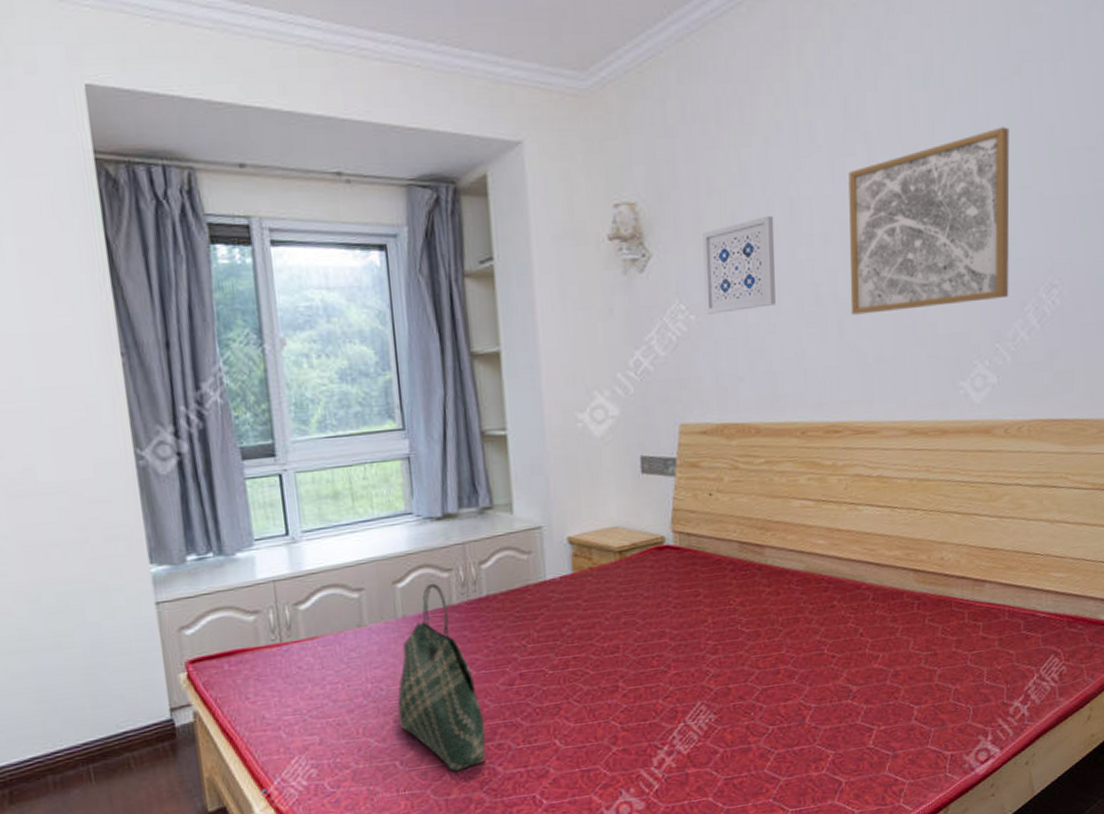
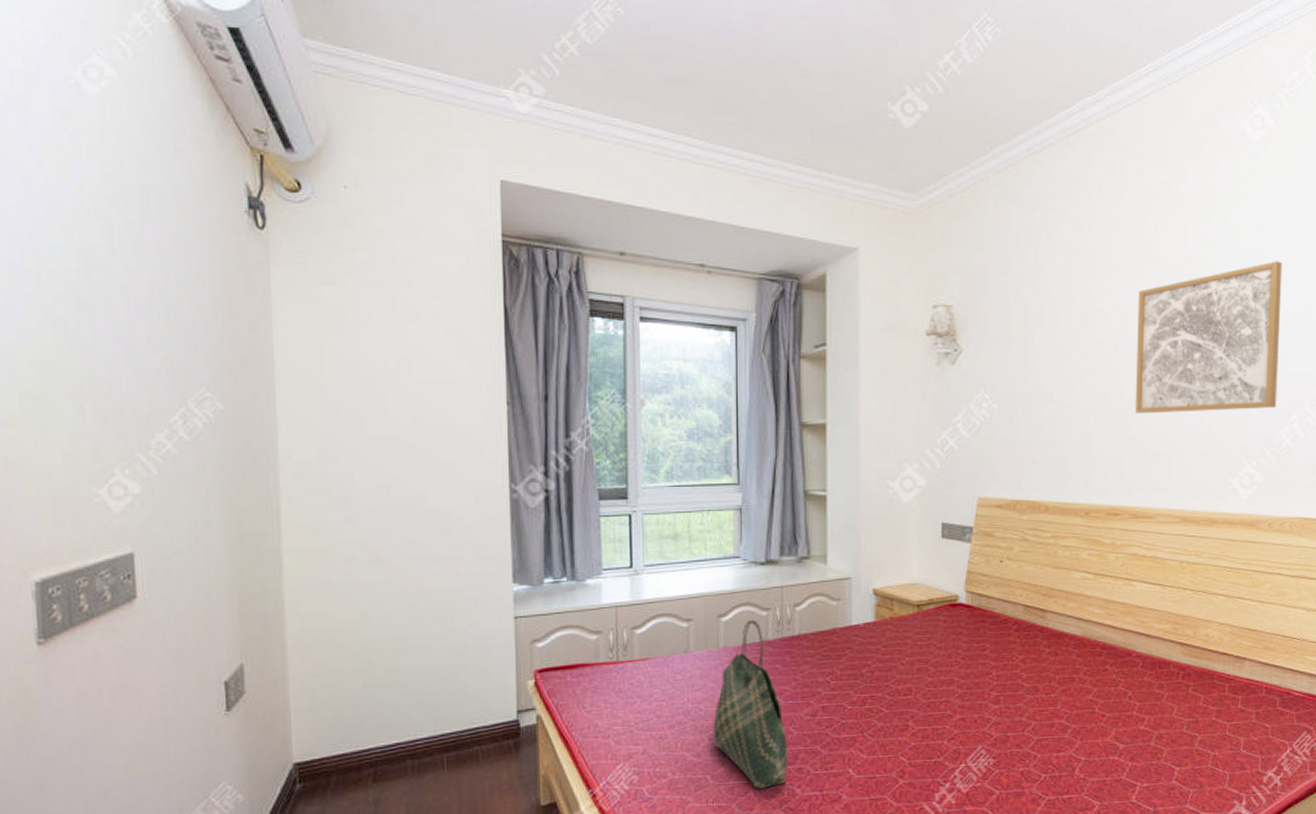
wall art: present [702,215,776,315] -> none [1006,323,1071,404]

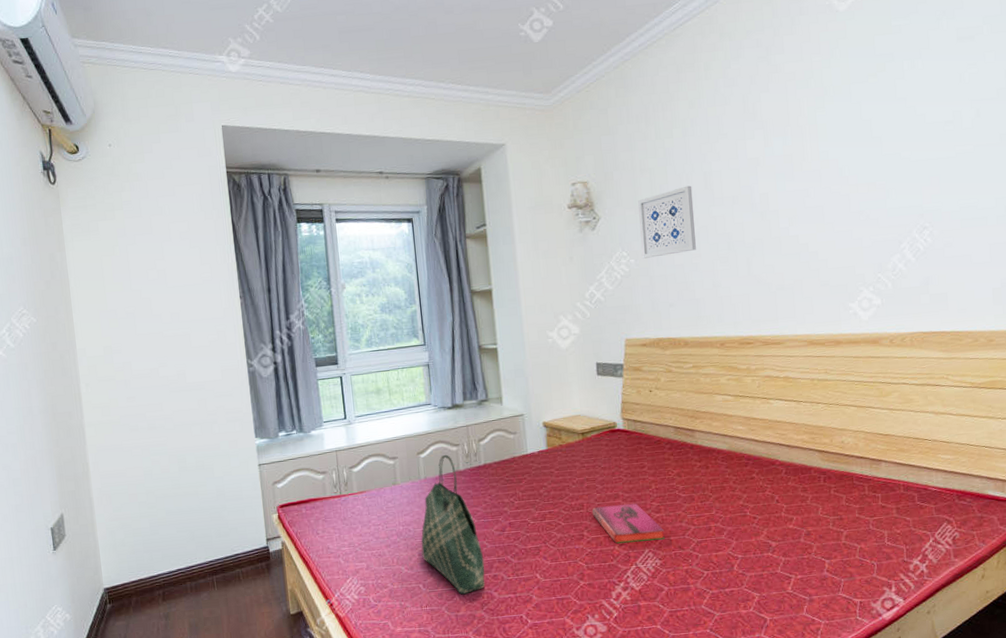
hardback book: none [921,692,1001,737] -> present [592,503,665,544]
wall art: none [1006,323,1071,404] -> present [638,185,696,259]
wall art: present [1135,261,1283,414] -> none [749,110,887,256]

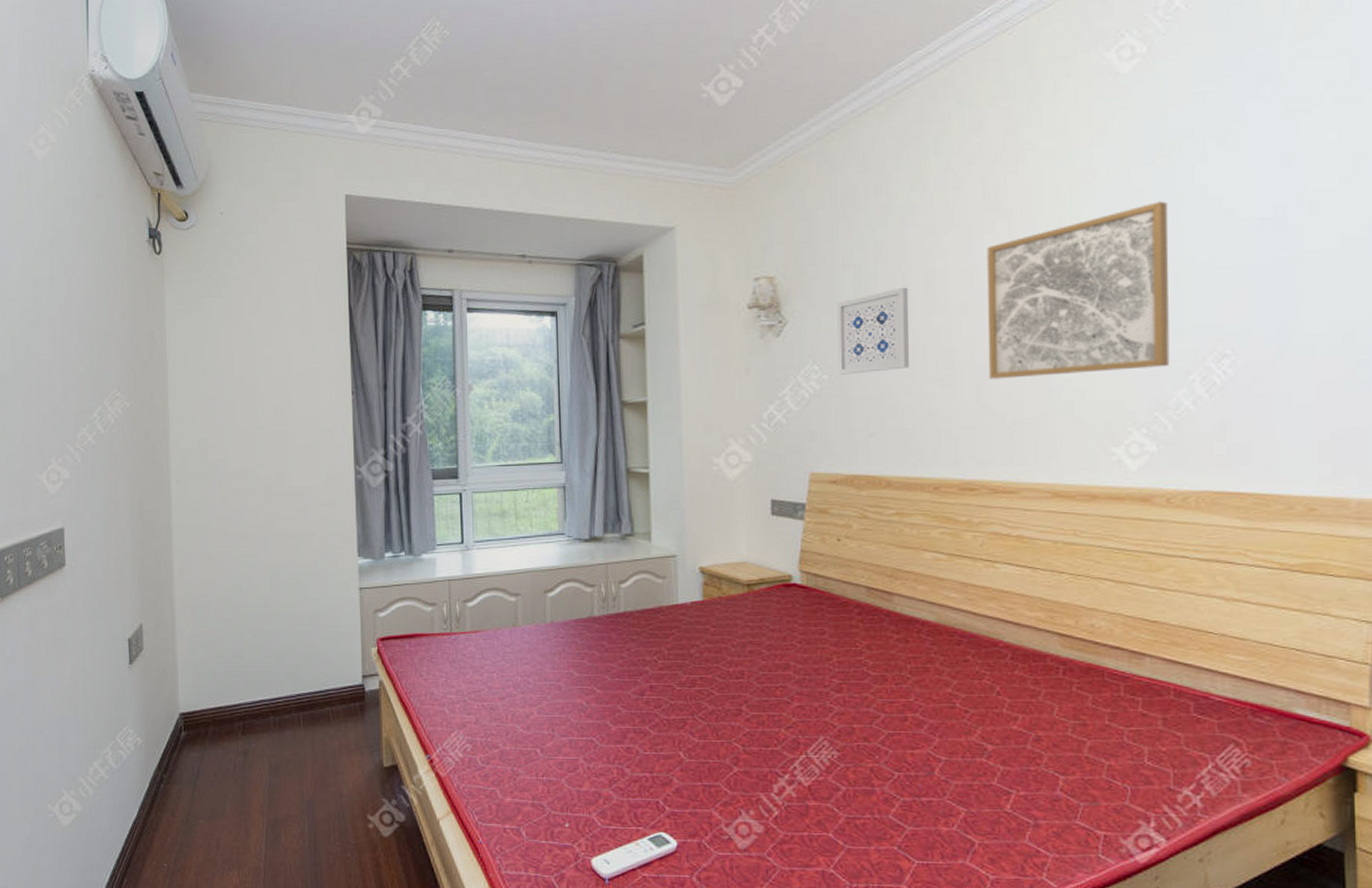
tote bag: present [421,454,485,595] -> none [541,595,617,767]
hardback book: present [592,503,665,544] -> none [755,677,846,726]
wall art: none [749,110,887,256] -> present [987,201,1170,379]

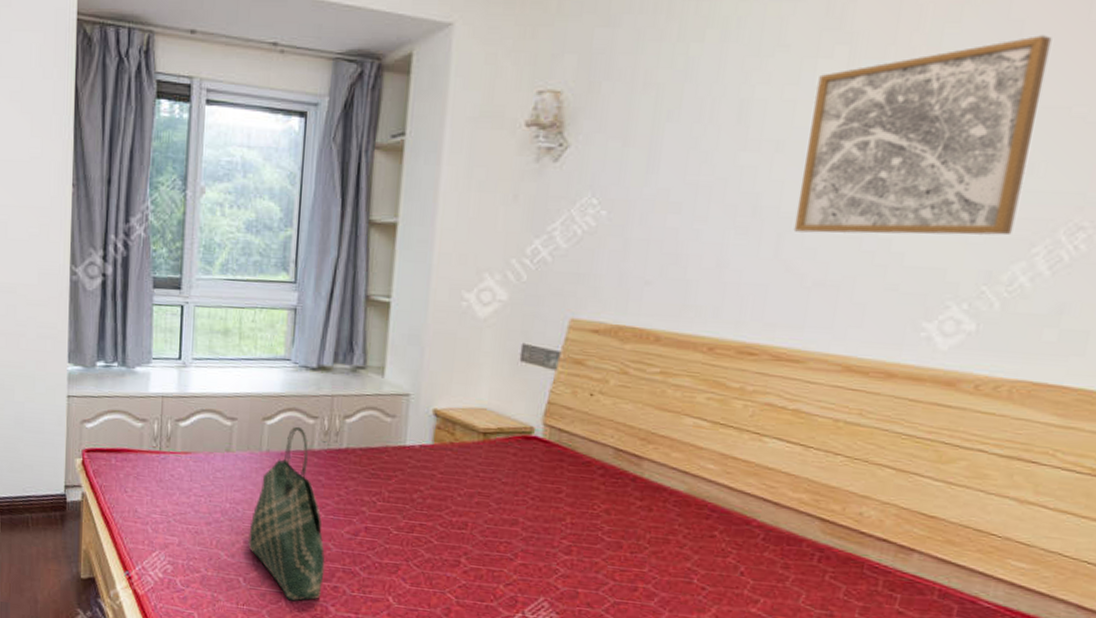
tote bag: none [541,595,617,767] -> present [248,426,325,601]
wall art: present [836,287,910,375] -> none [618,115,717,213]

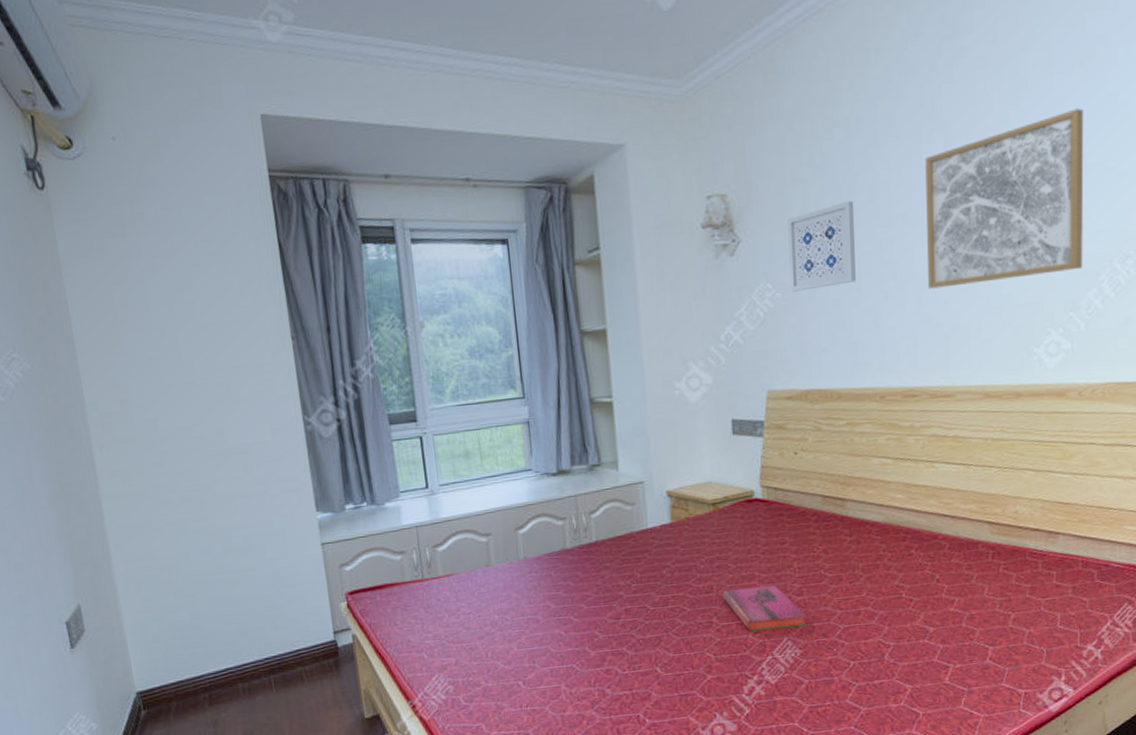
tote bag: present [248,426,325,601] -> none [520,529,597,693]
hardback book: none [477,530,571,590] -> present [723,585,807,632]
wall art: none [618,115,717,213] -> present [787,200,856,292]

